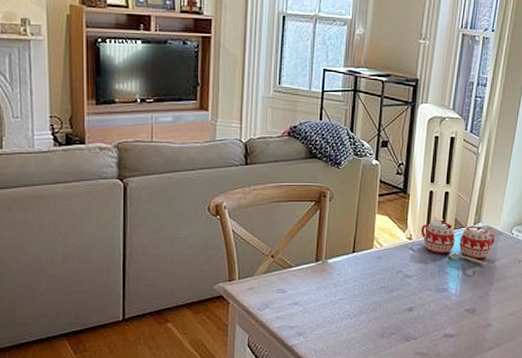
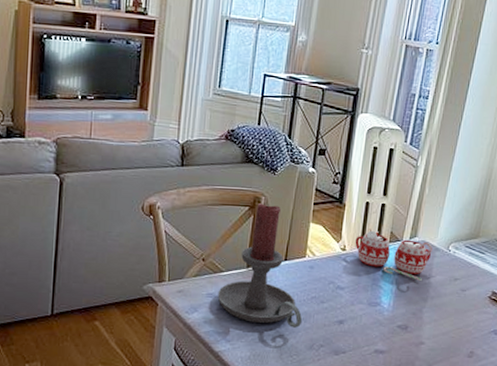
candle holder: none [288,198,372,318] -> present [217,203,302,328]

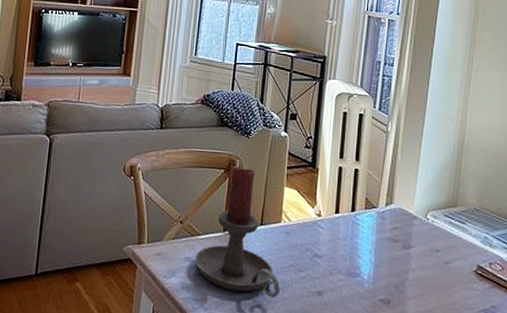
mug: present [355,229,432,282] -> none [330,194,410,252]

